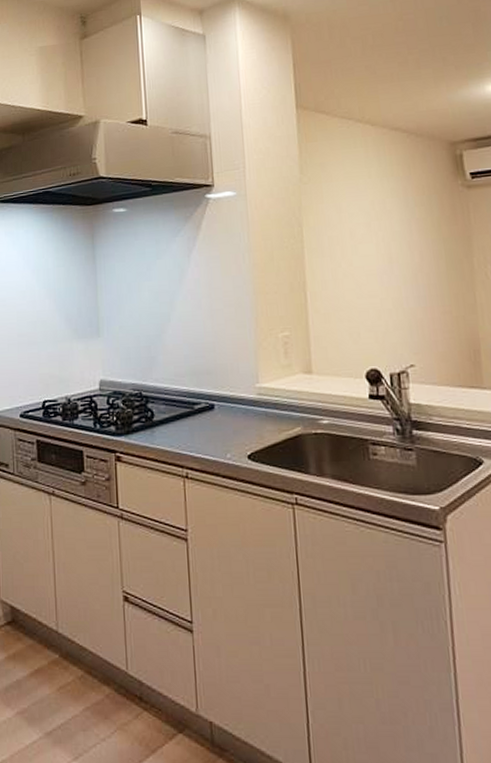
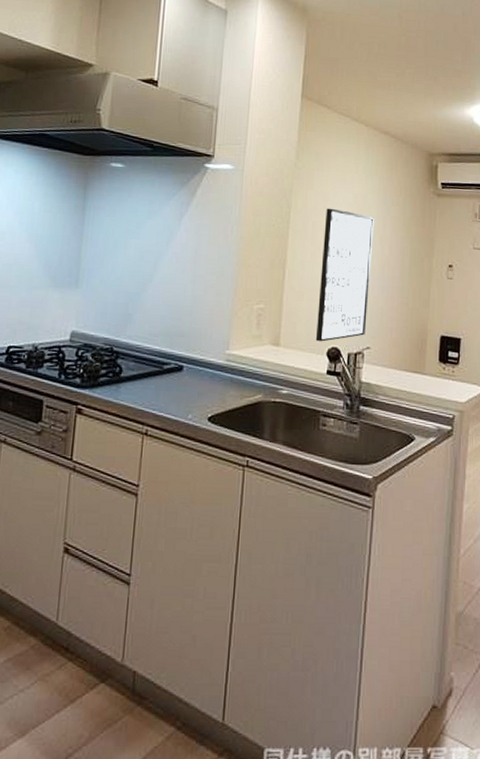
wall art: none [341,219,406,365] -> present [315,208,374,342]

